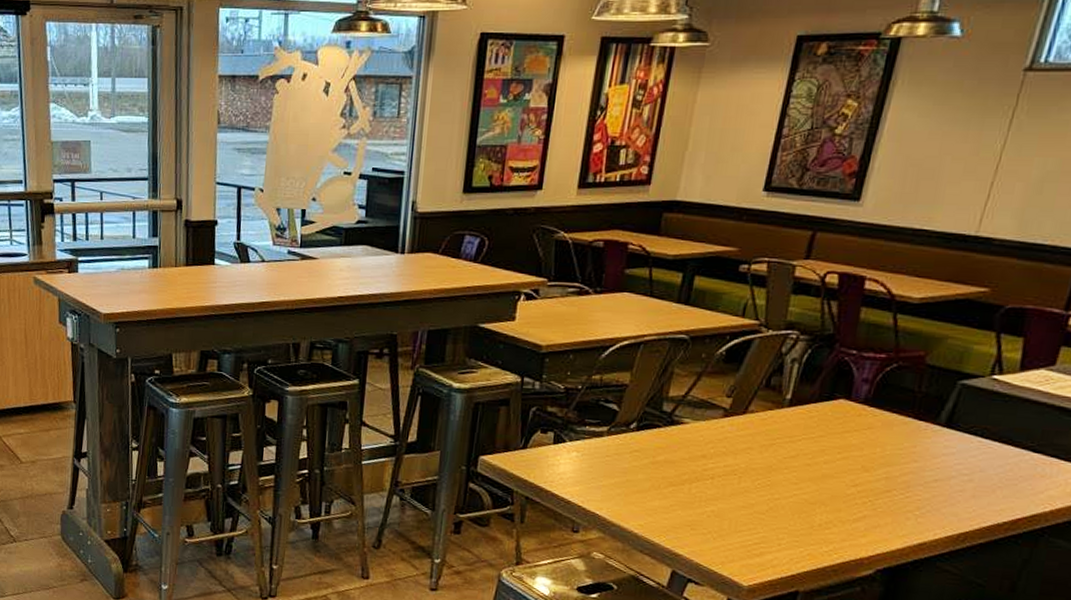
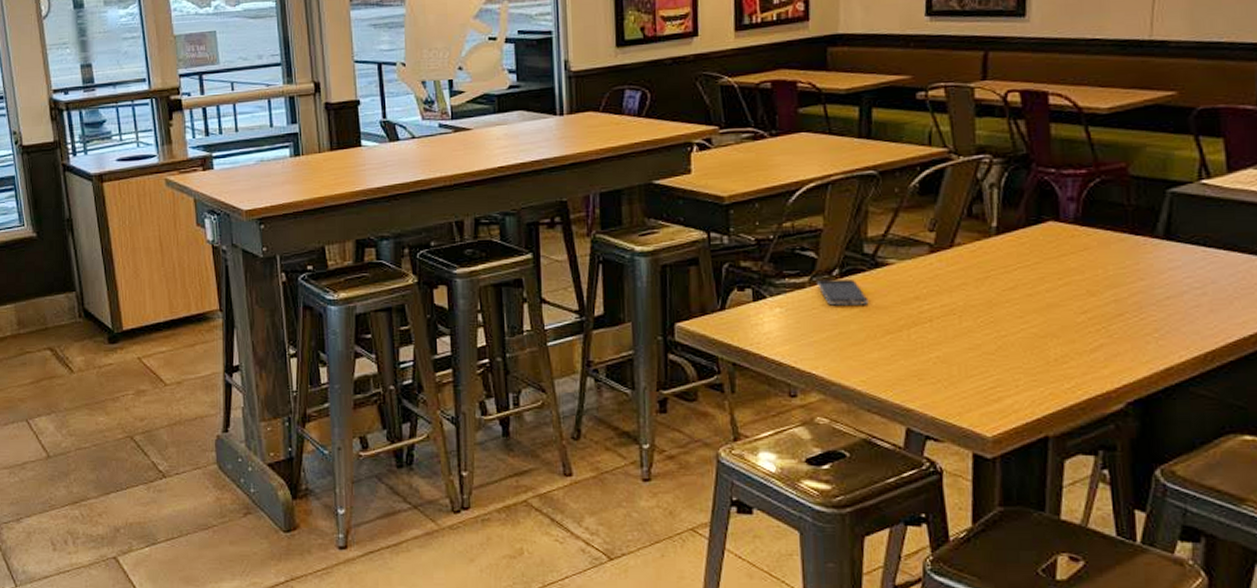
smartphone: none [614,430,659,458] -> present [817,278,869,306]

